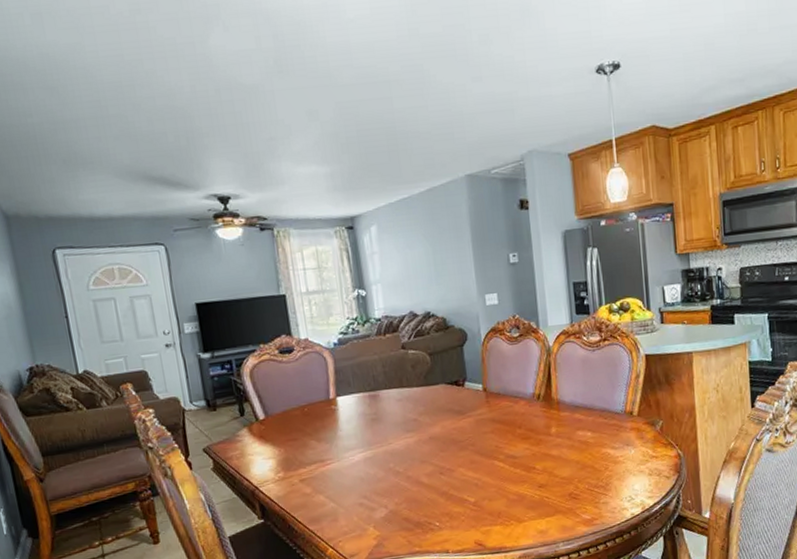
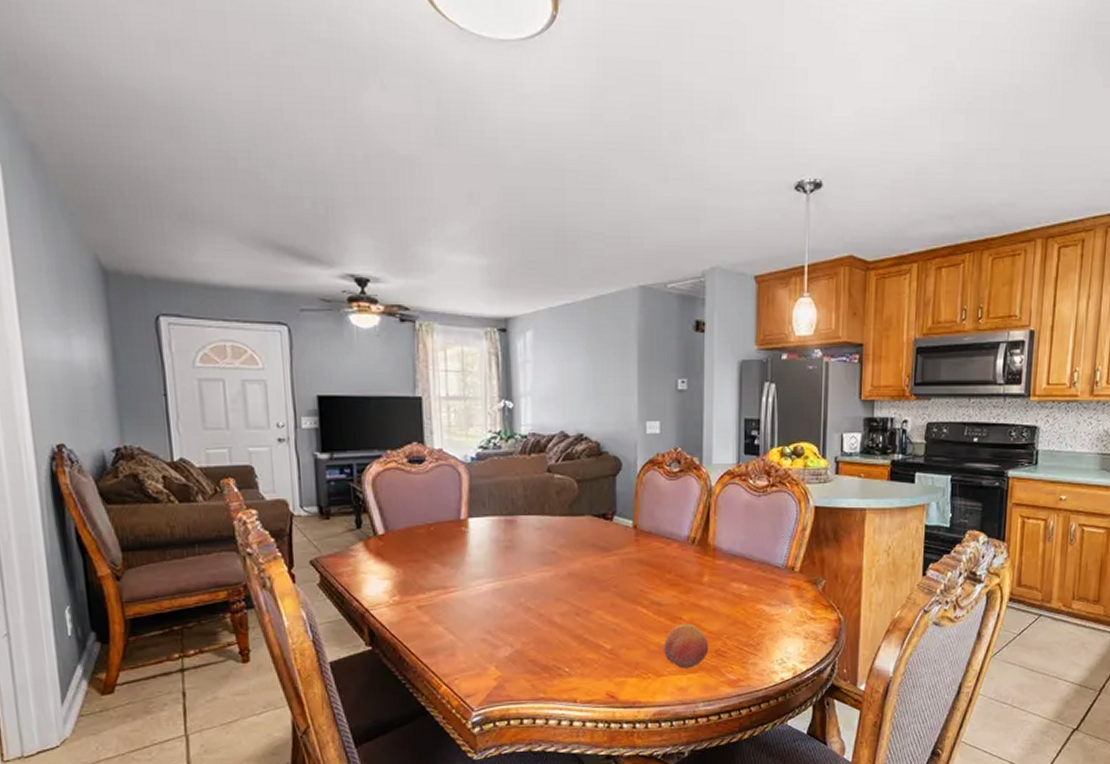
fruit: none [521,472,563,513] -> present [663,623,709,668]

